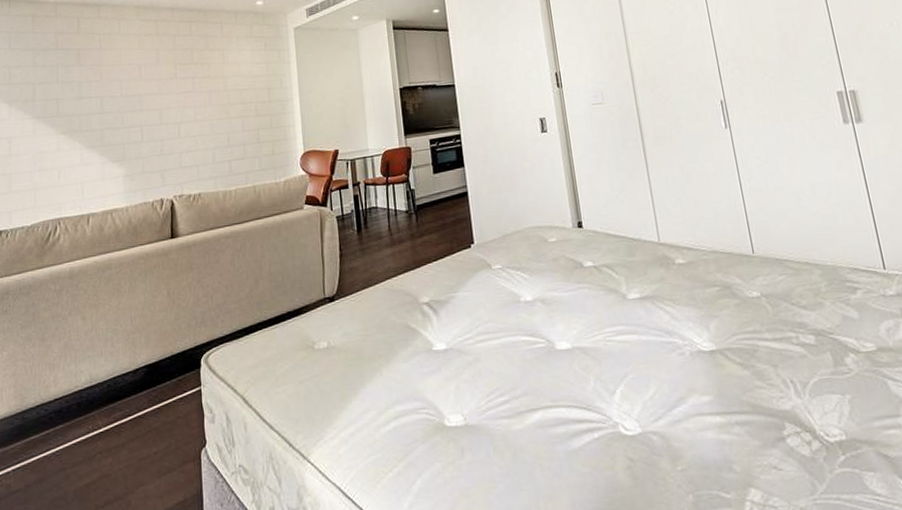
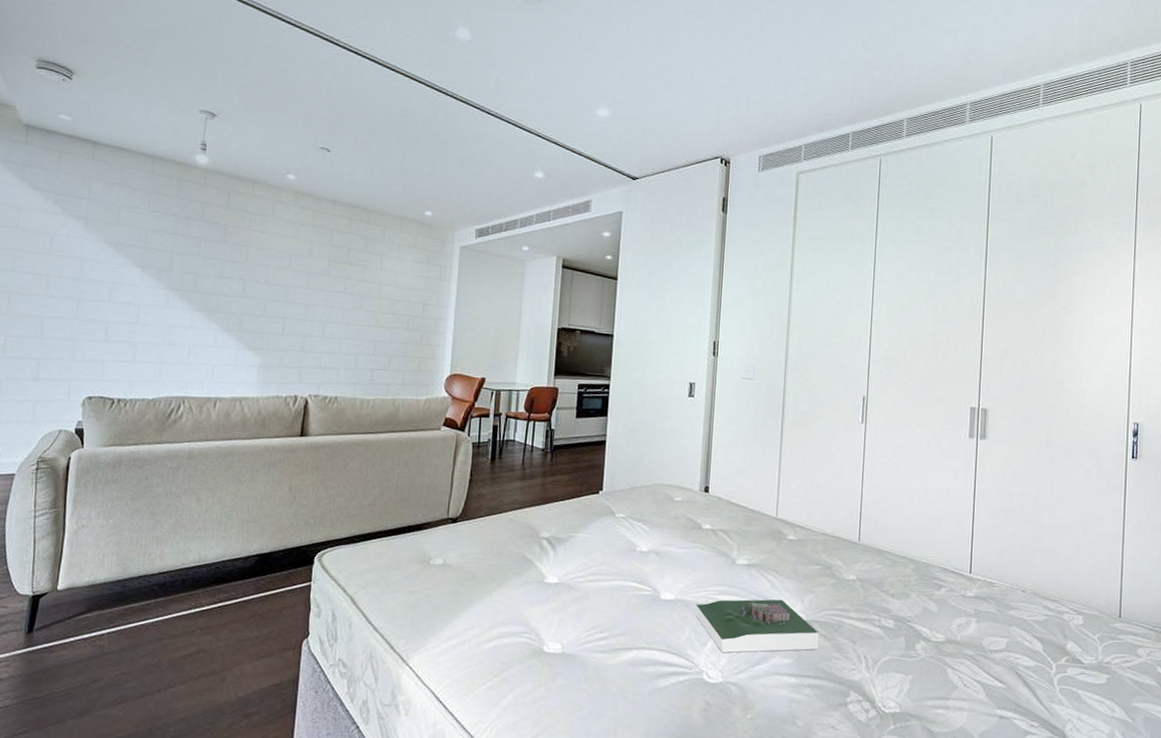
book: none [594,330,738,400] -> present [695,599,819,653]

